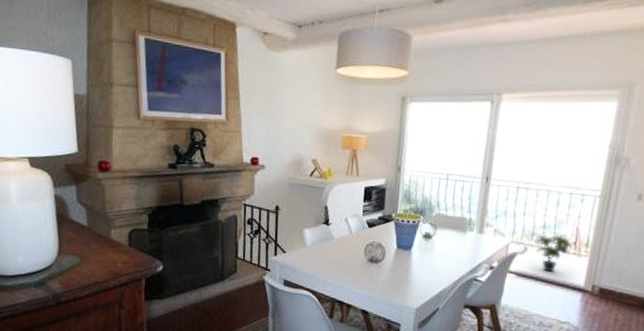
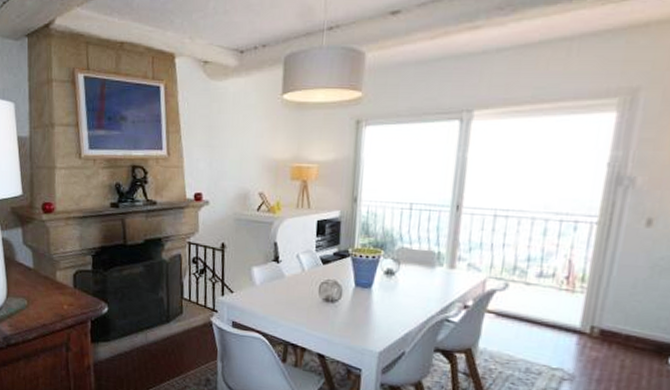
potted plant: present [534,231,572,273] -> none [517,265,564,312]

